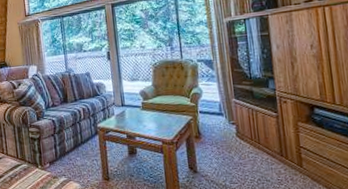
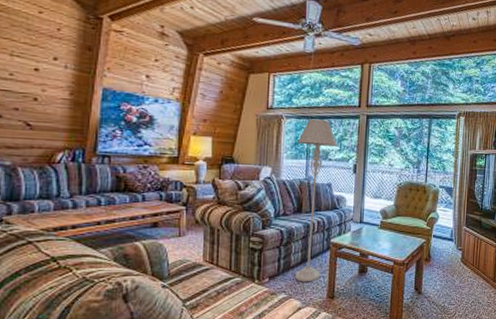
floor lamp: none [54,16,94,166] -> present [295,119,338,282]

